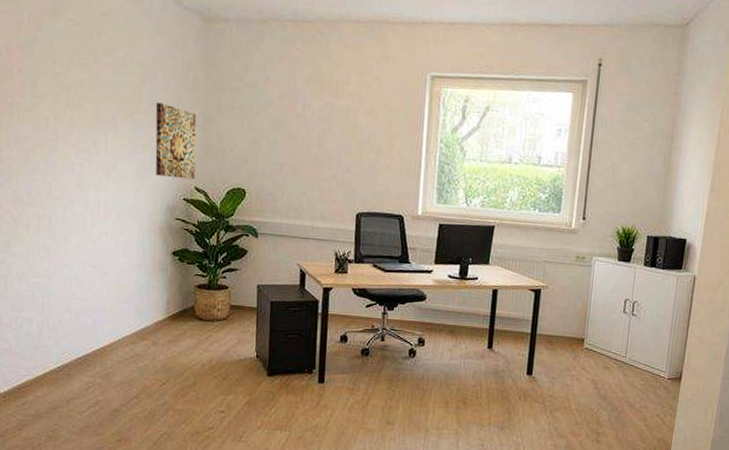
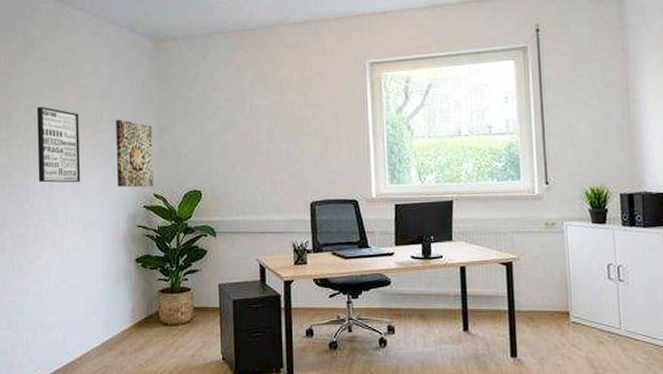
wall art: none [67,77,116,167] -> present [37,107,81,183]

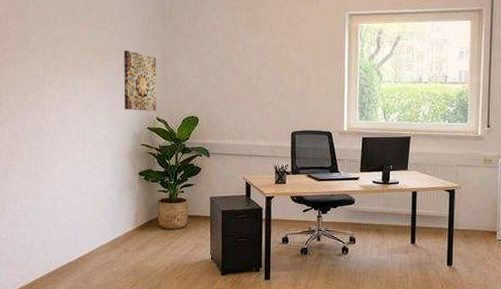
wall art: present [37,107,81,183] -> none [52,34,92,104]

